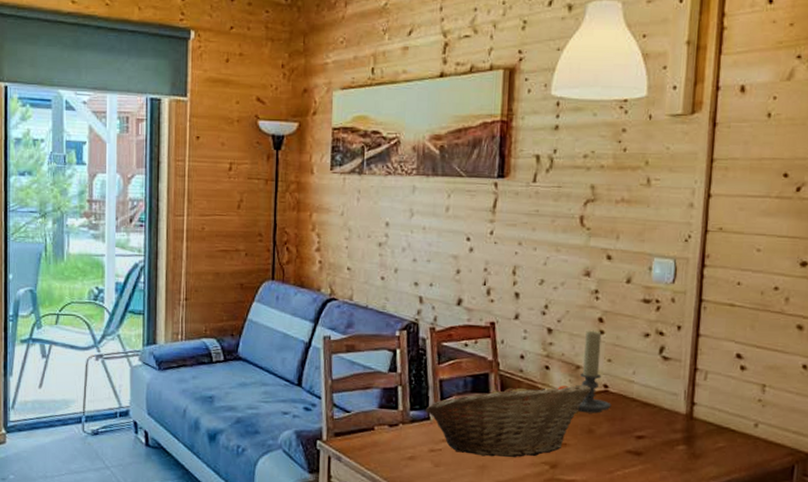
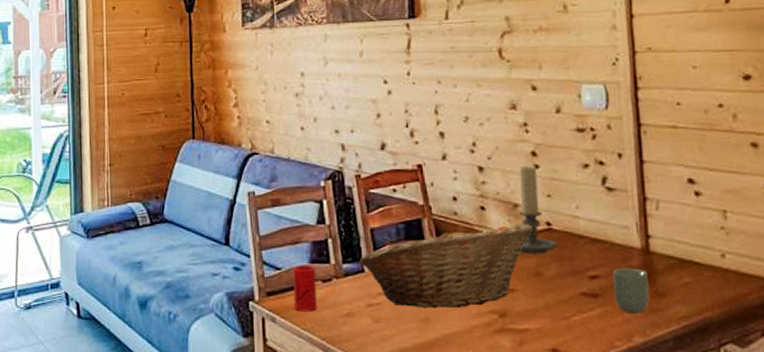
cup: none [360,409,383,453] -> present [293,265,317,312]
cup: none [655,430,688,472] -> present [613,268,649,314]

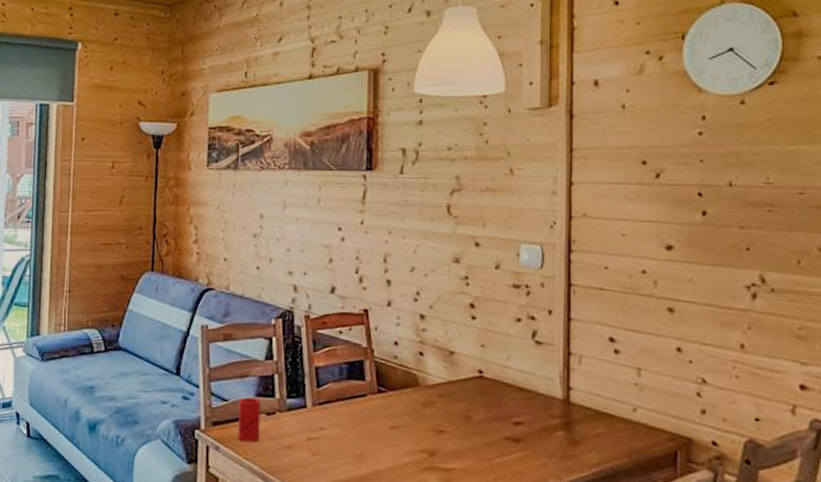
fruit basket: present [359,223,533,308] -> none [302,369,466,445]
candle holder: present [519,165,558,254] -> none [453,316,487,399]
cup: present [613,268,649,314] -> none [535,416,566,459]

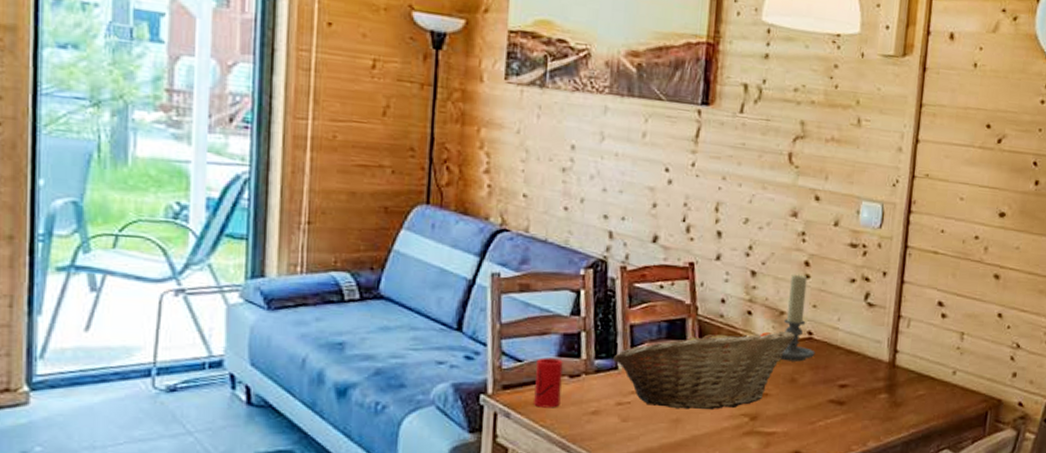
fruit basket: none [302,369,466,445] -> present [613,328,795,410]
candle holder: none [453,316,487,399] -> present [779,274,815,362]

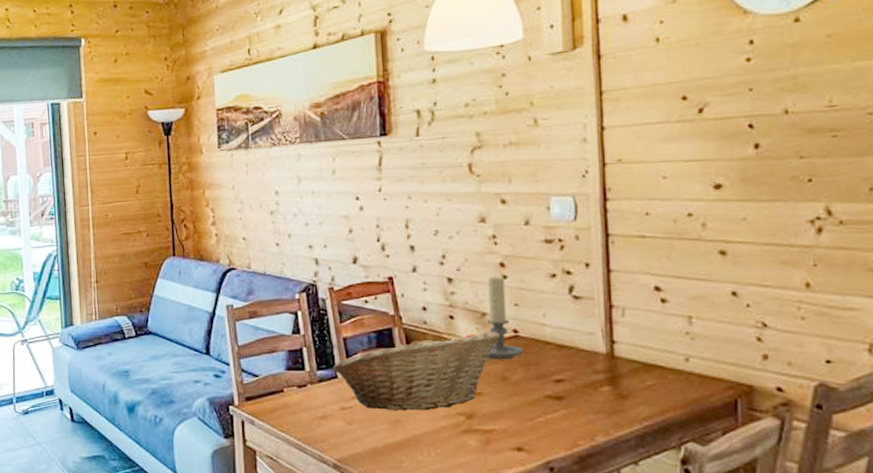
cup: present [534,358,563,408] -> none [270,372,293,415]

